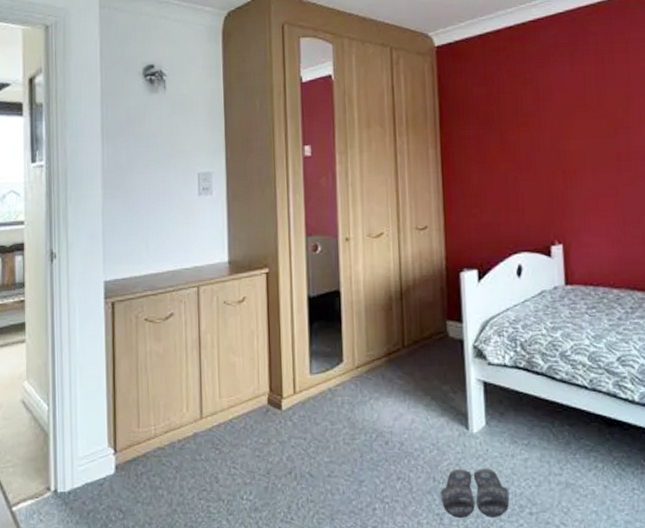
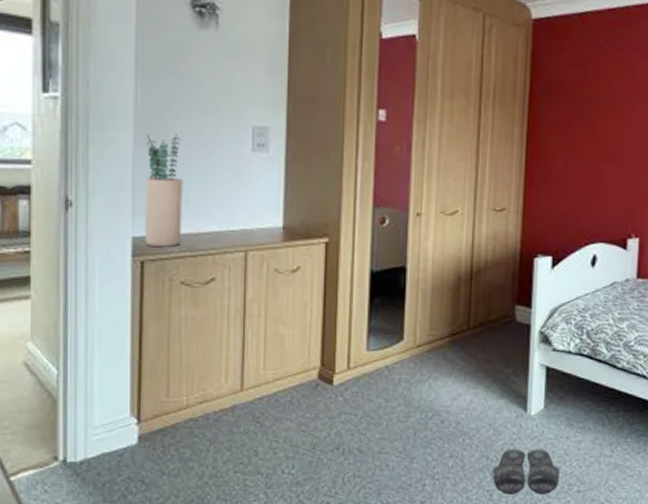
vase: none [112,186,144,289] -> present [145,134,183,248]

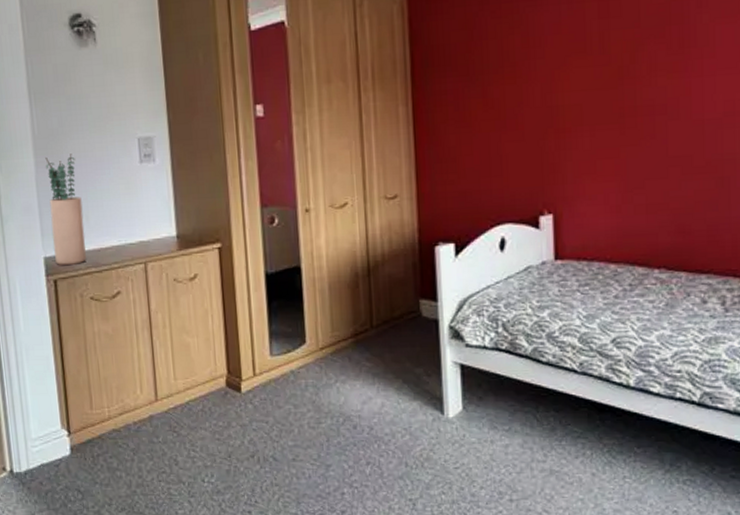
slippers: present [492,449,560,494] -> none [413,454,488,503]

